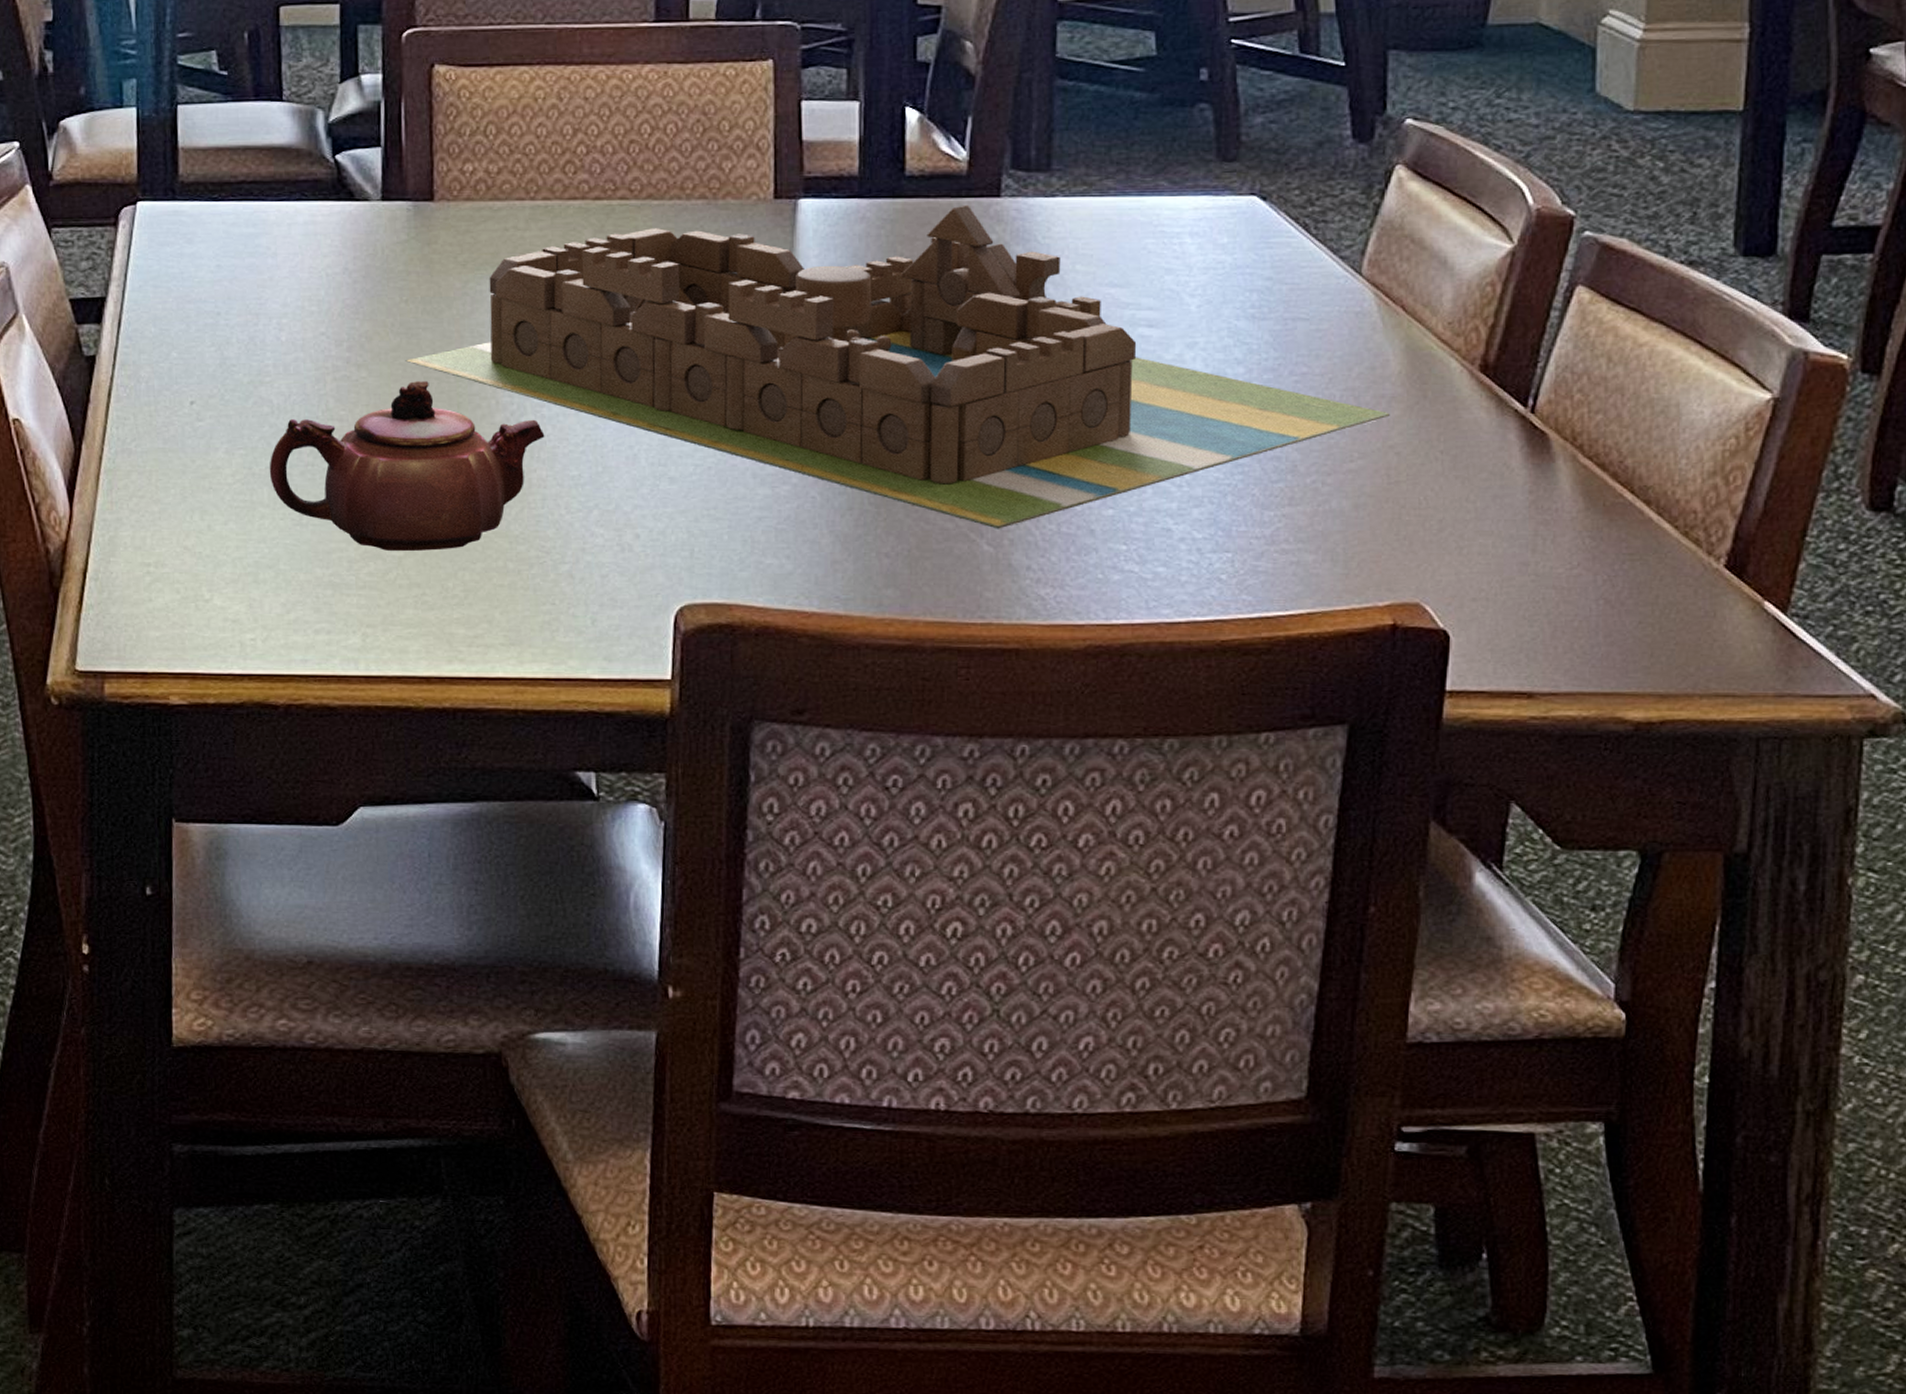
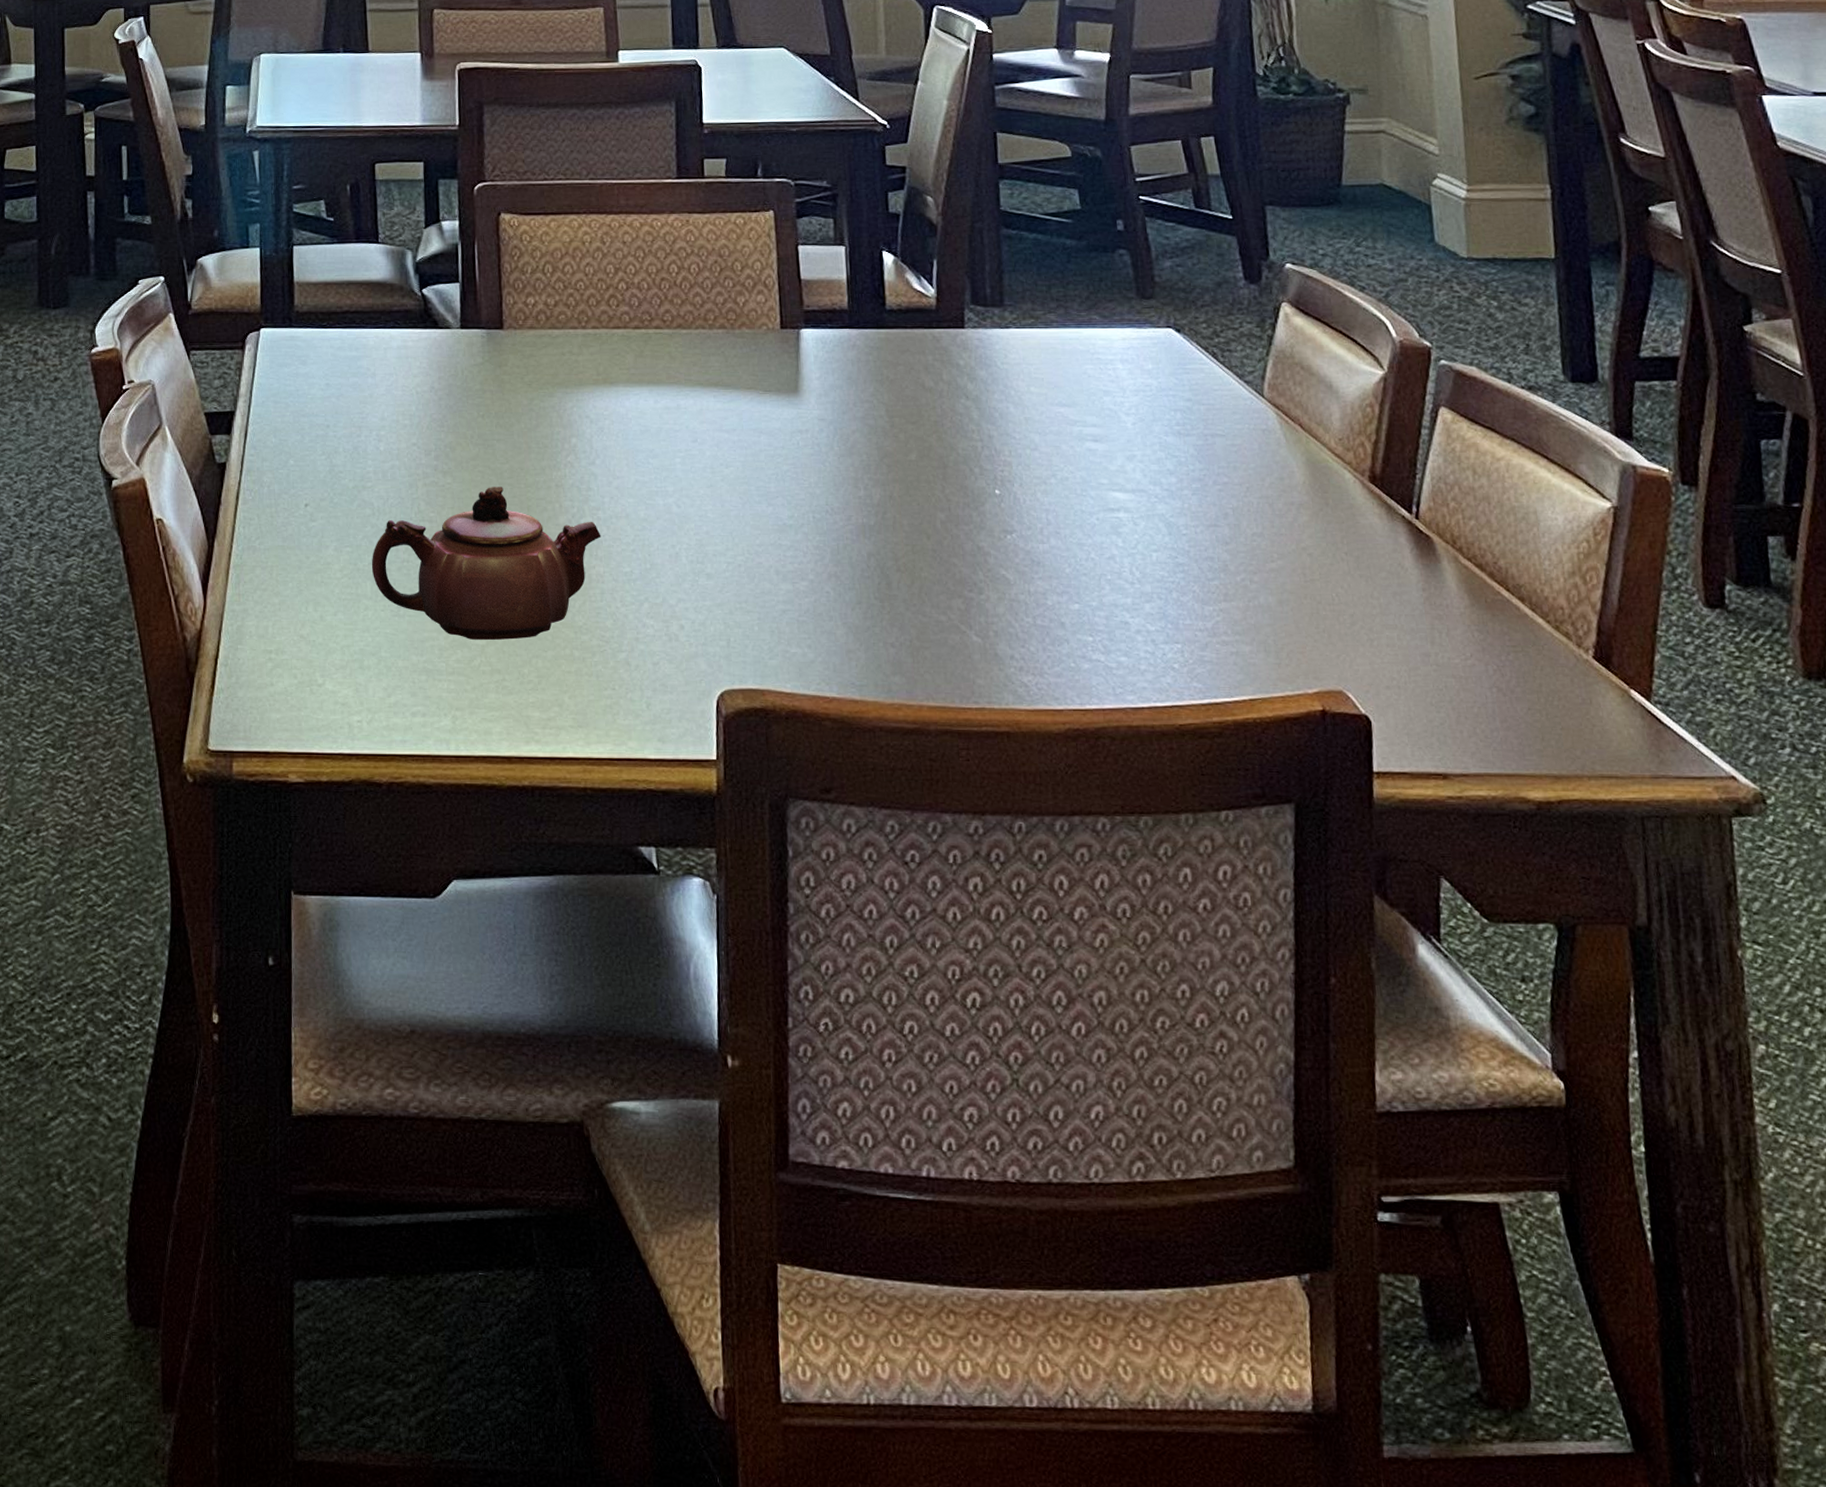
board game: present [405,204,1390,529] -> none [483,334,1300,622]

